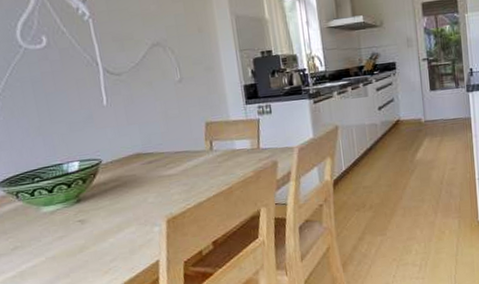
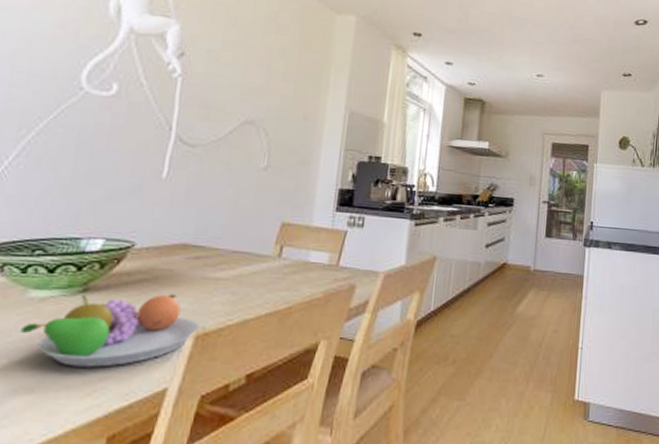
fruit bowl: none [45,193,168,255] -> present [21,294,200,367]

